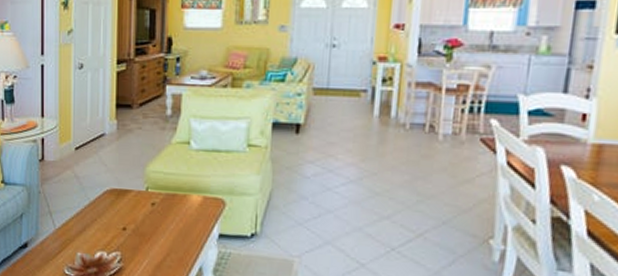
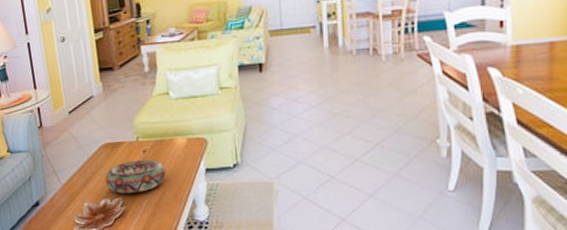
decorative bowl: none [104,212,173,250] -> present [105,159,166,193]

